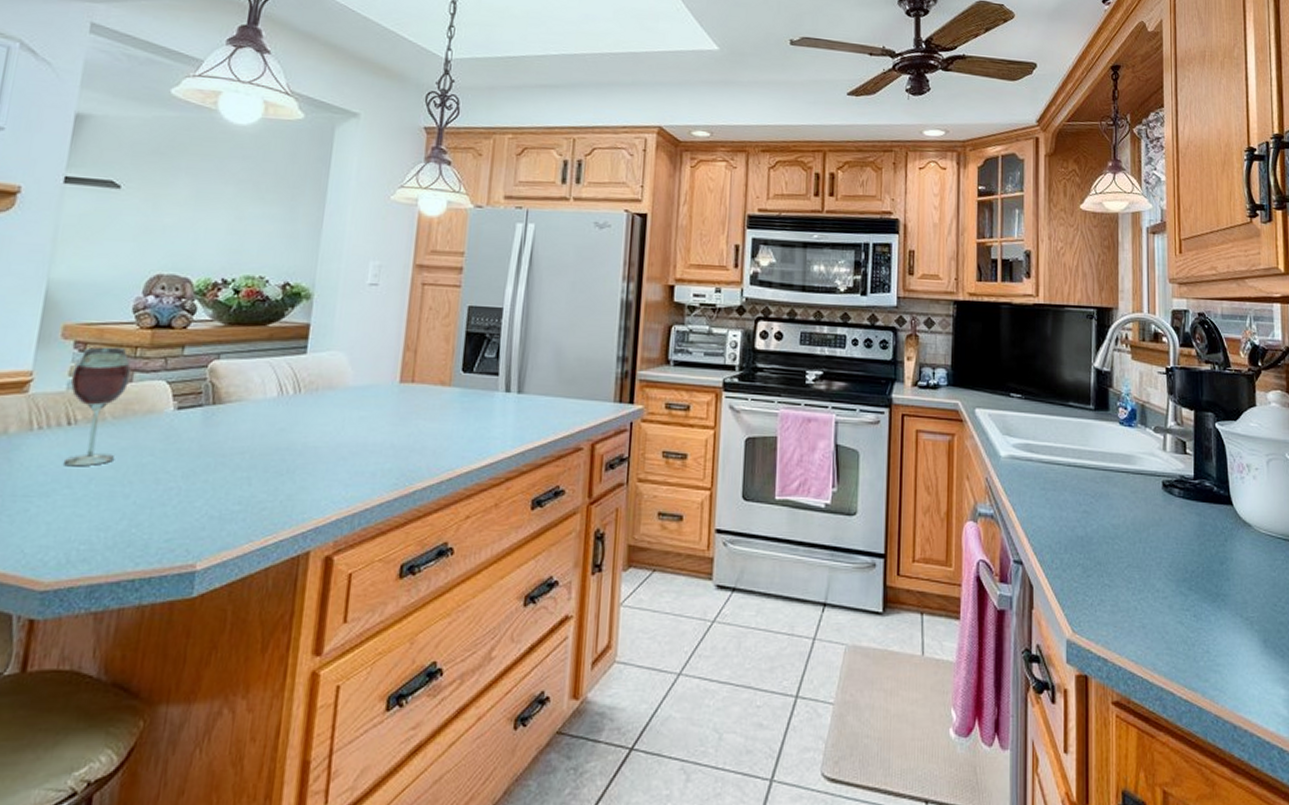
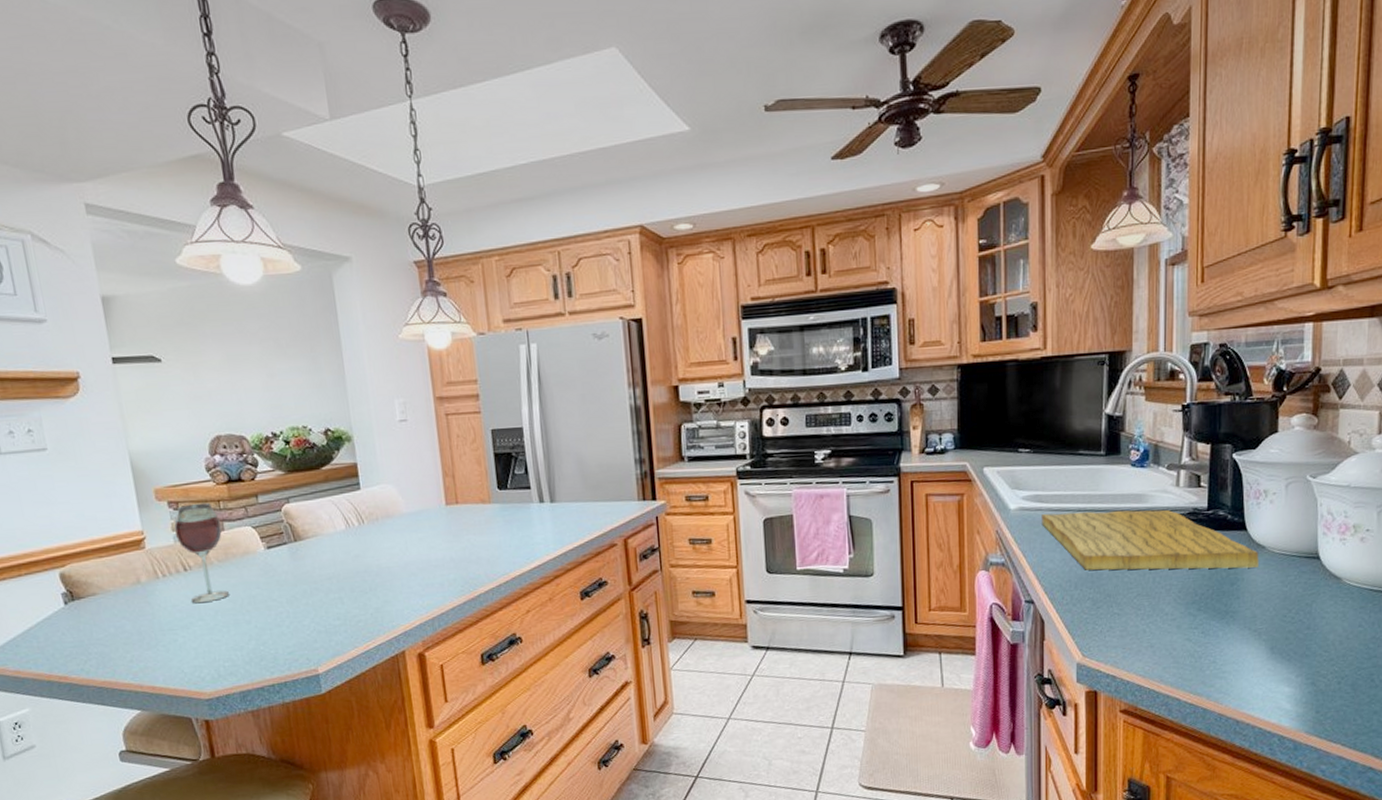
cutting board: none [1032,464,1246,547] -> present [1041,509,1259,571]

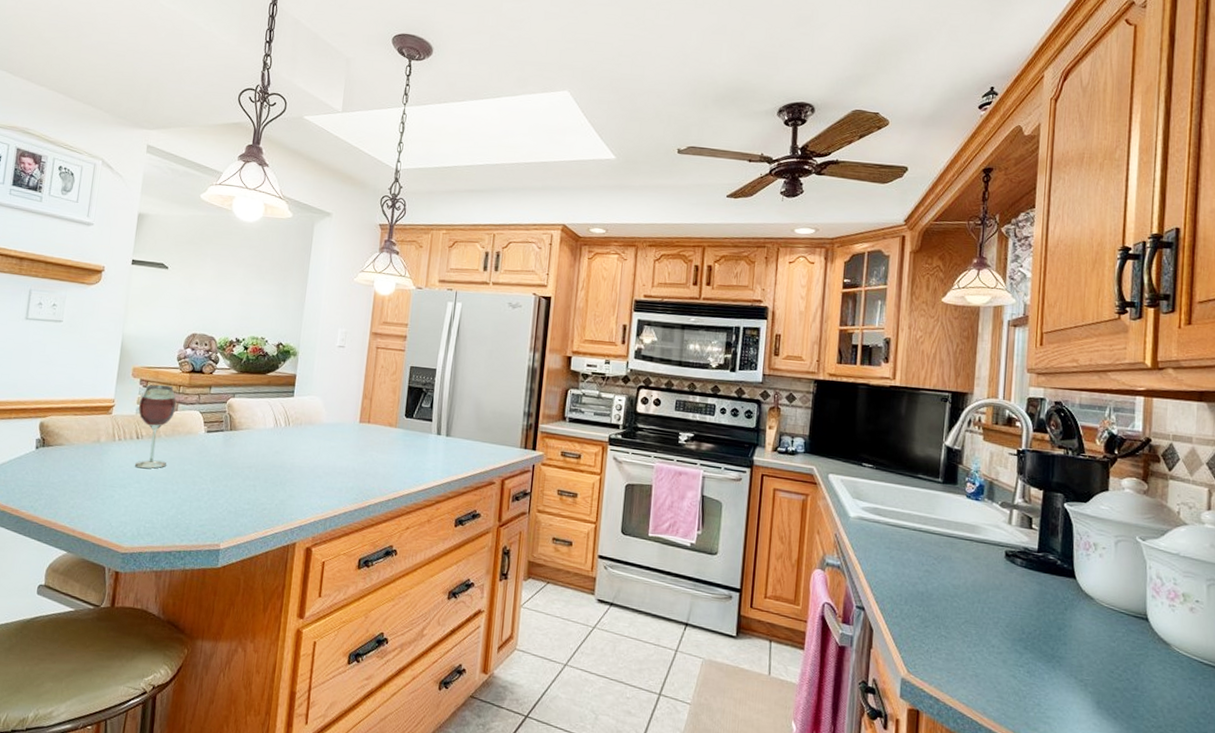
cutting board: present [1041,509,1259,571] -> none [878,526,1087,617]

